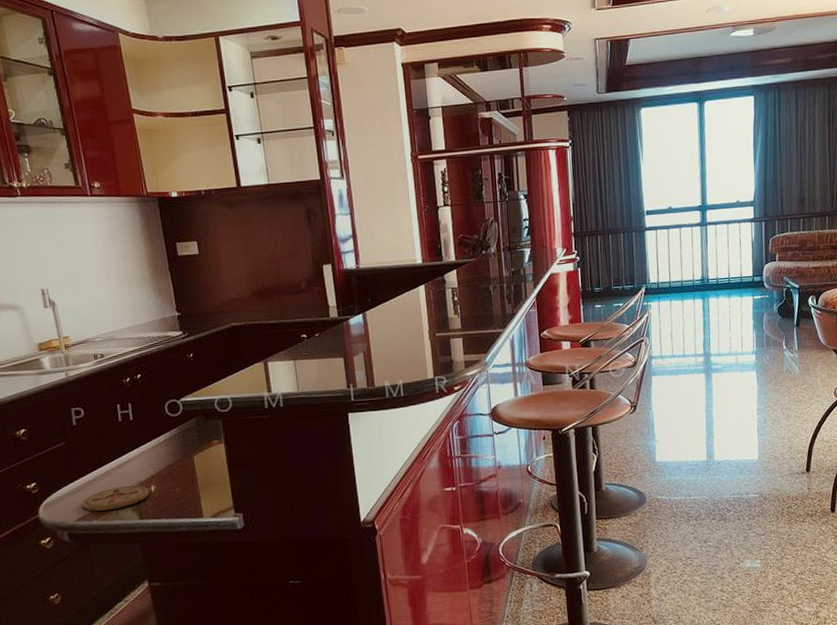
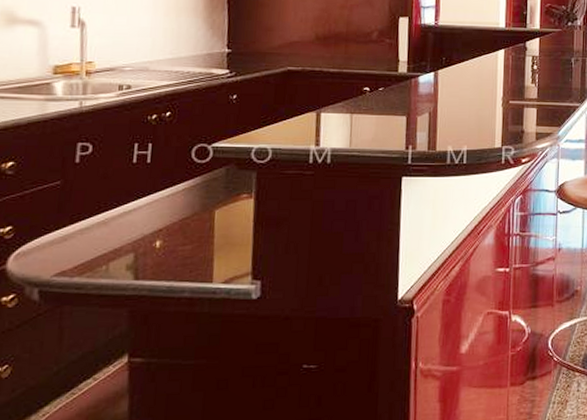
coaster: present [81,485,150,512] -> none [63,238,153,266]

